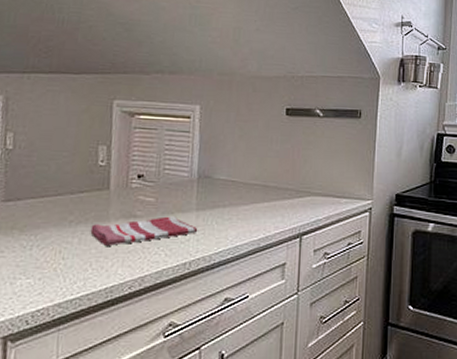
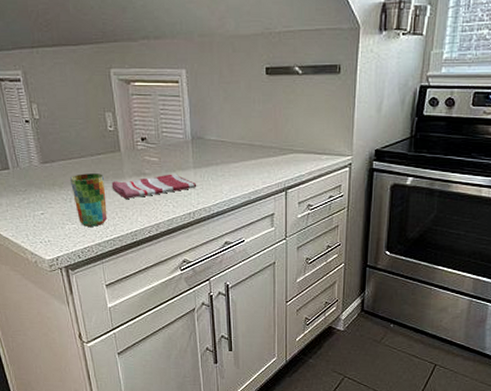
cup: none [36,215,82,281] -> present [69,173,108,227]

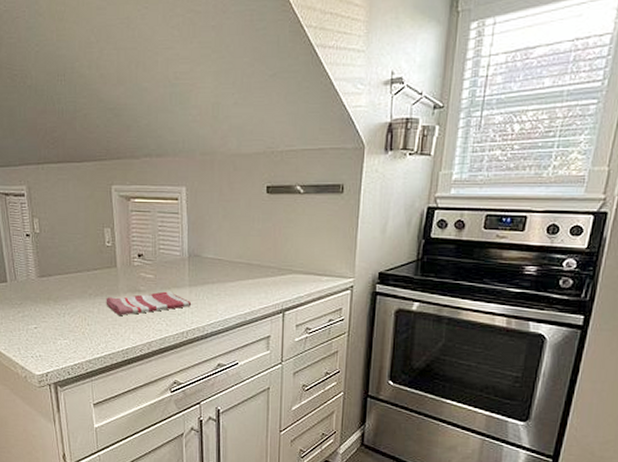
cup: present [69,173,108,227] -> none [65,288,100,343]

